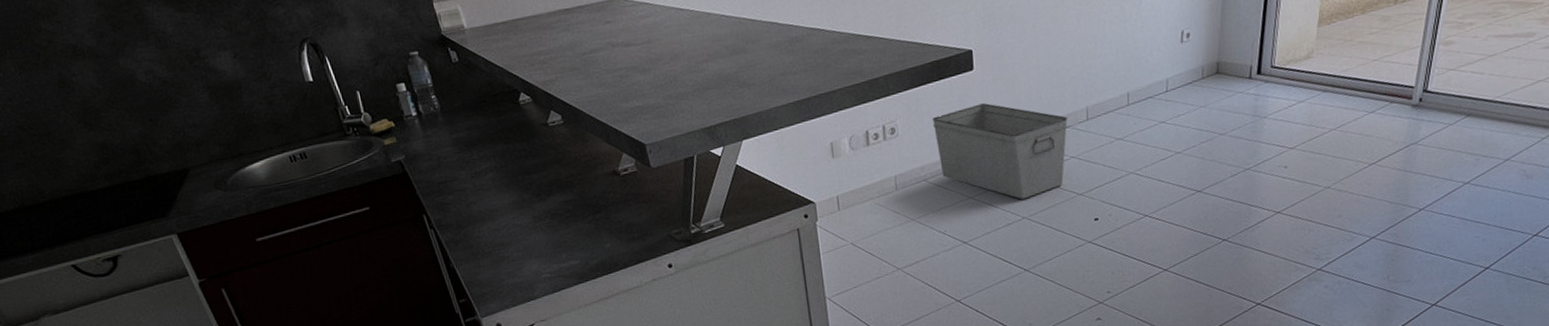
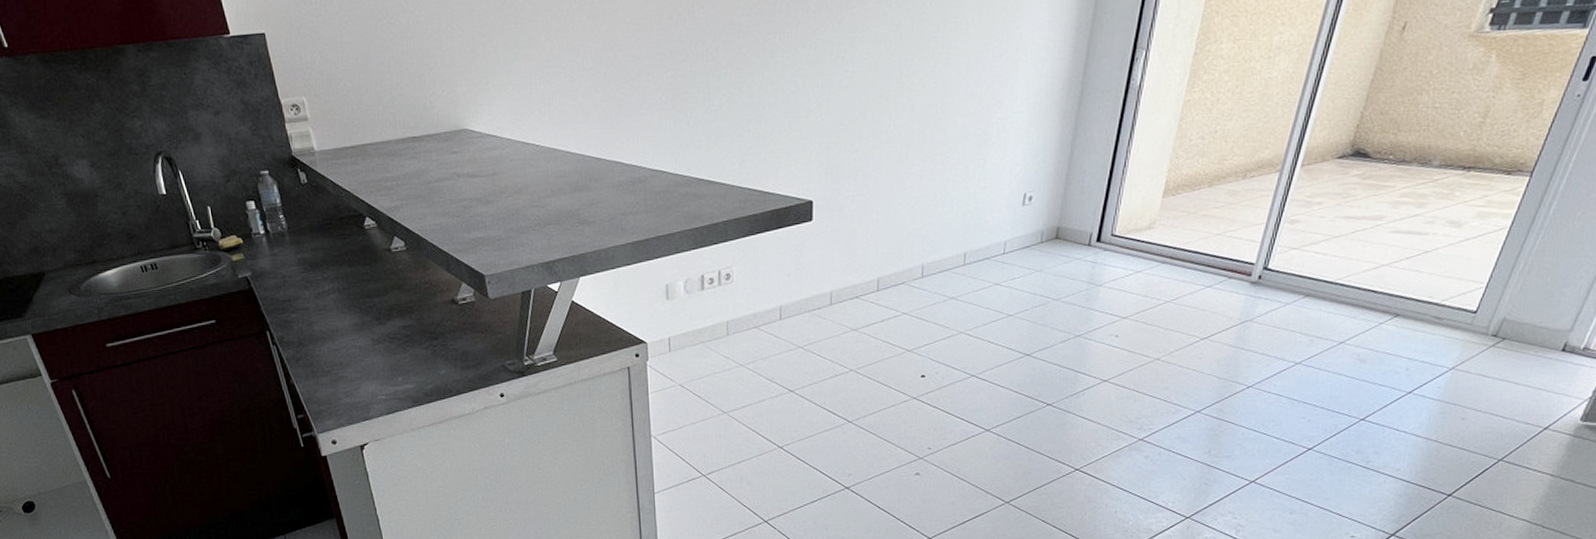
storage bin: present [932,103,1068,199] -> none [767,255,902,352]

